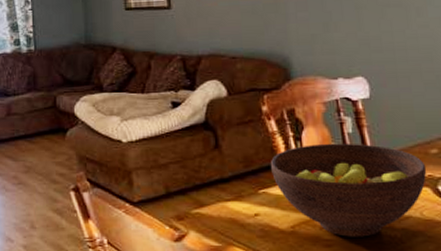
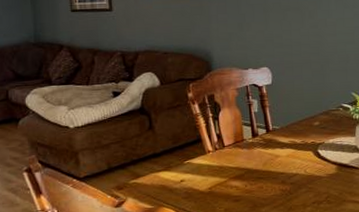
fruit bowl: present [271,143,427,237] -> none [194,120,311,193]

